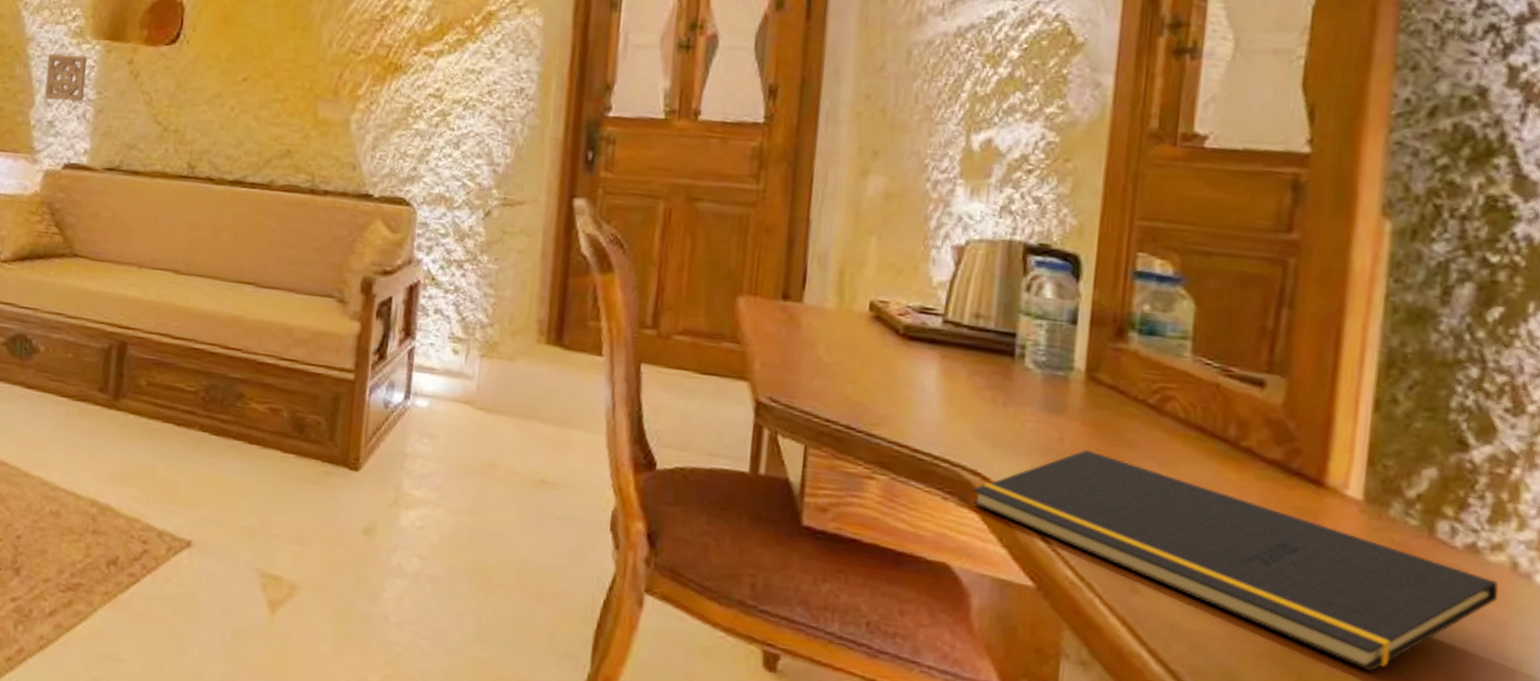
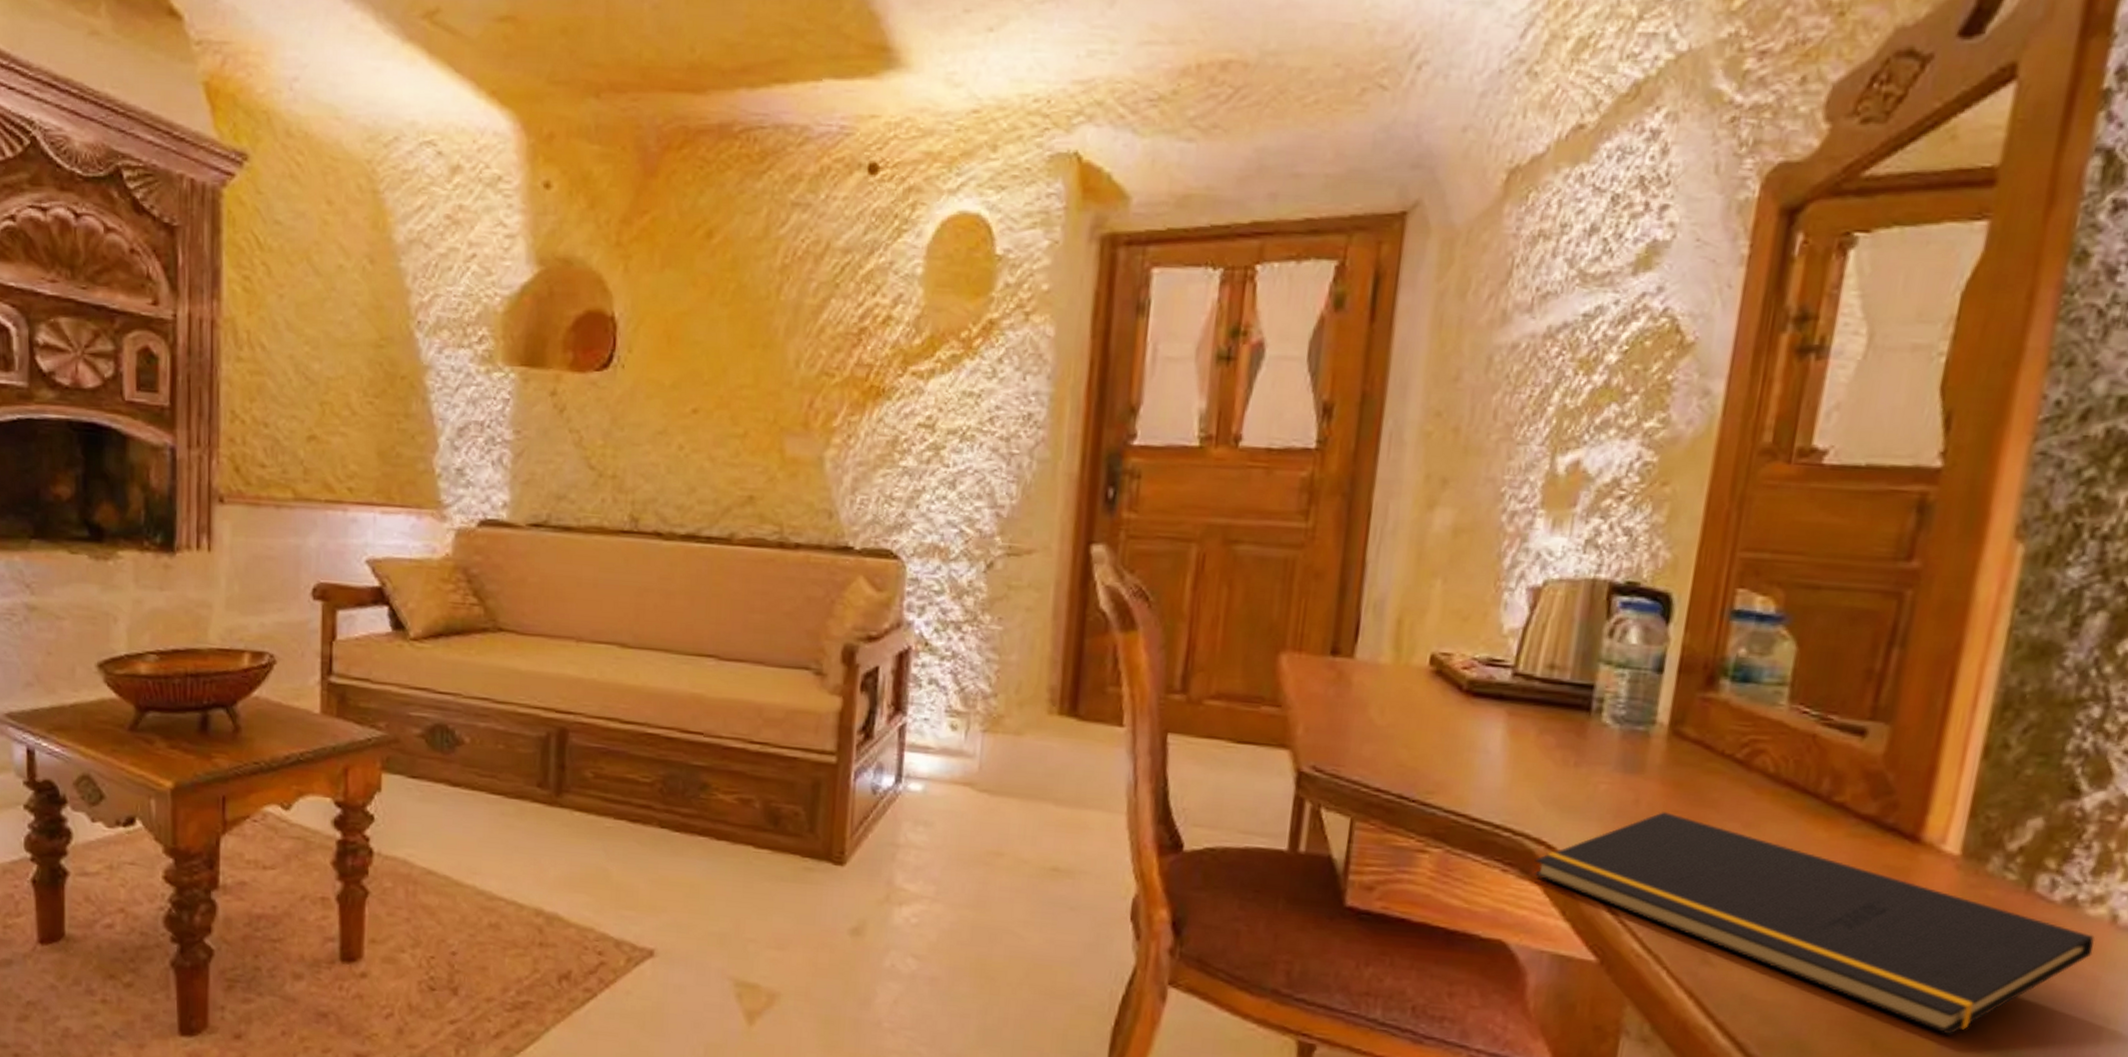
wall ornament: present [44,53,87,102] -> none [449,384,500,444]

